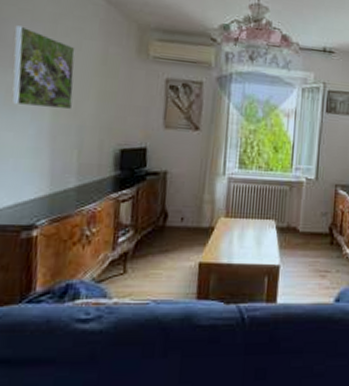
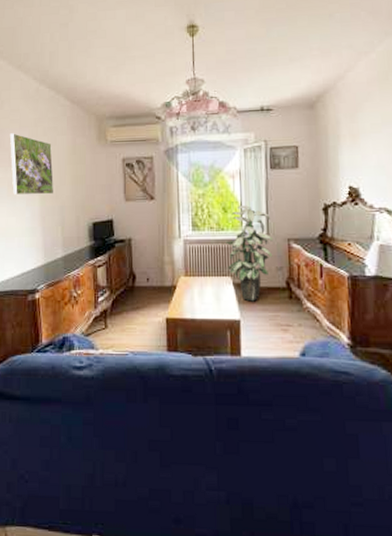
indoor plant: none [272,146,322,247] -> present [225,205,274,302]

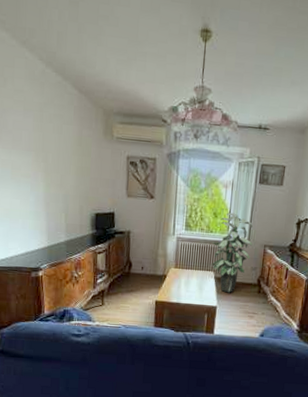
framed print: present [9,133,54,195] -> none [13,114,59,183]

